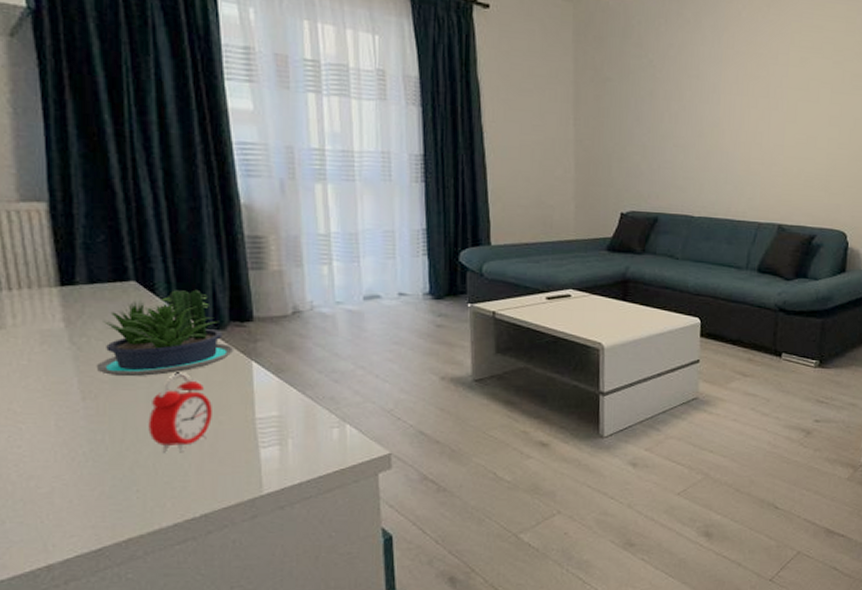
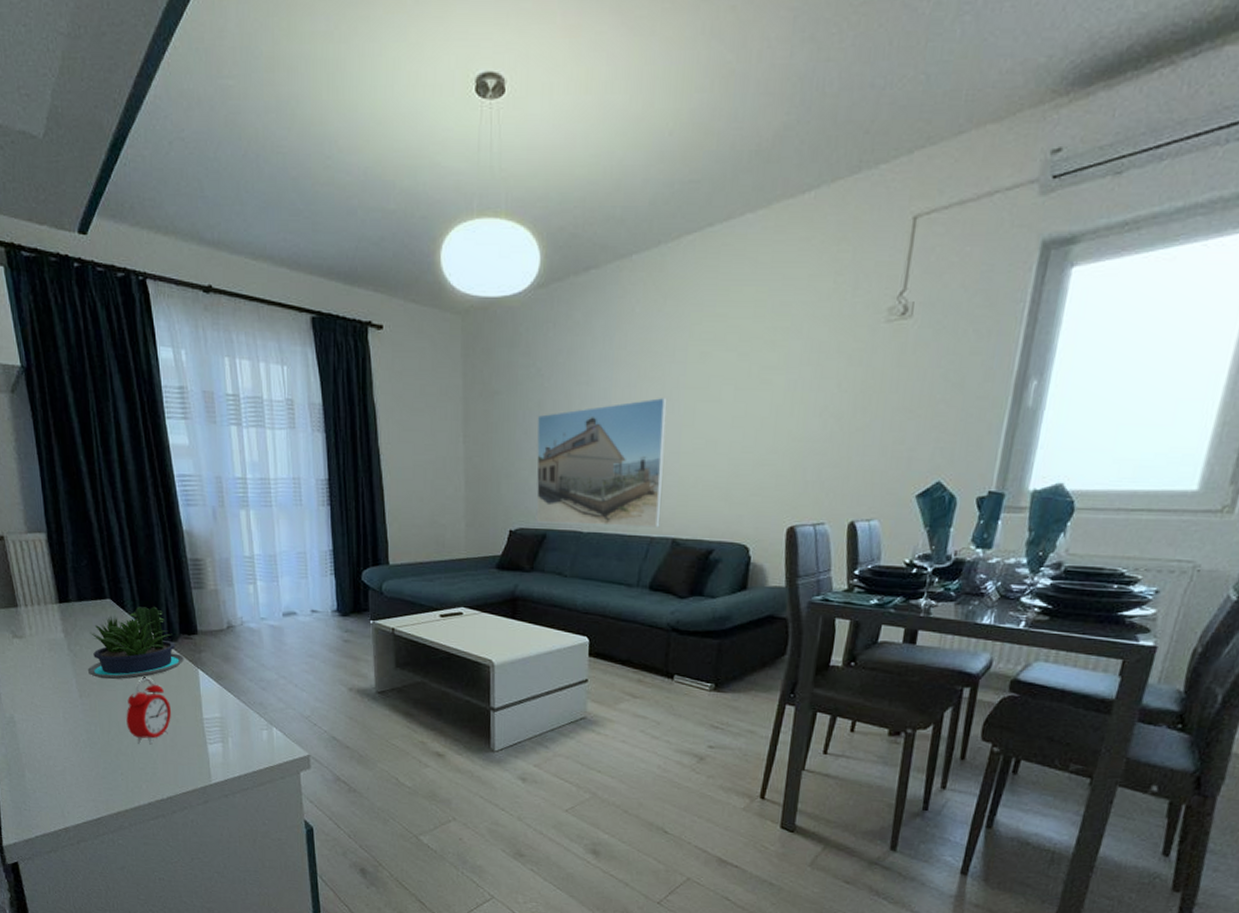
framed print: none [648,94,772,214] -> present [536,397,668,528]

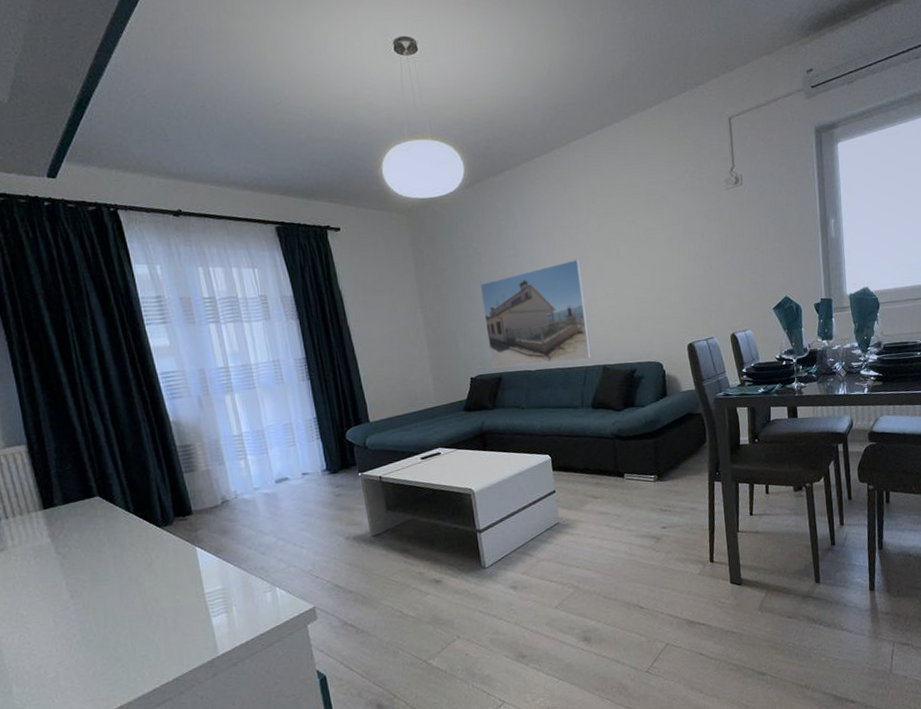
potted plant: present [87,606,185,680] -> none [78,495,181,575]
alarm clock: present [126,677,171,745] -> none [123,564,171,632]

